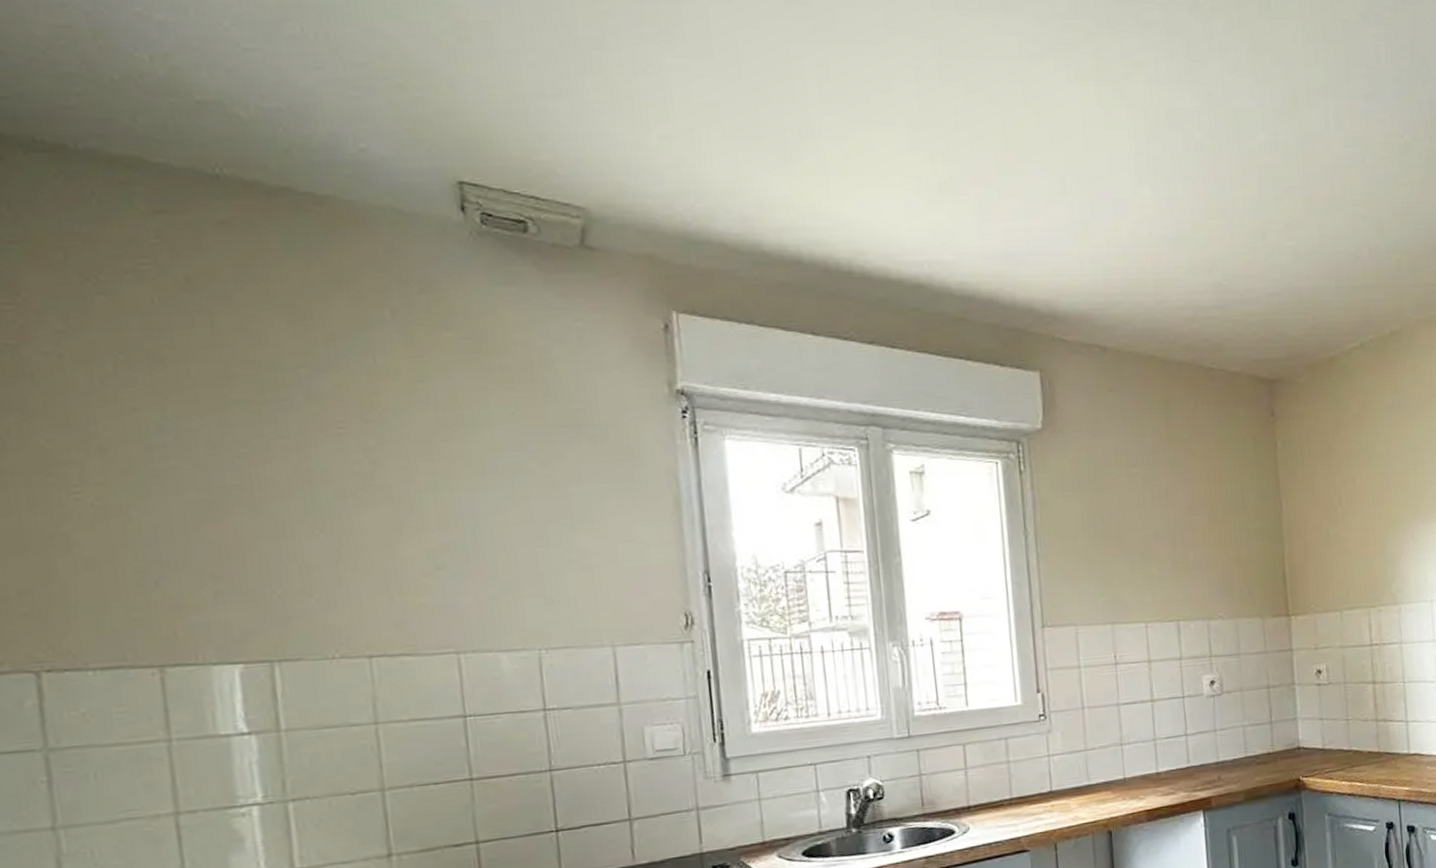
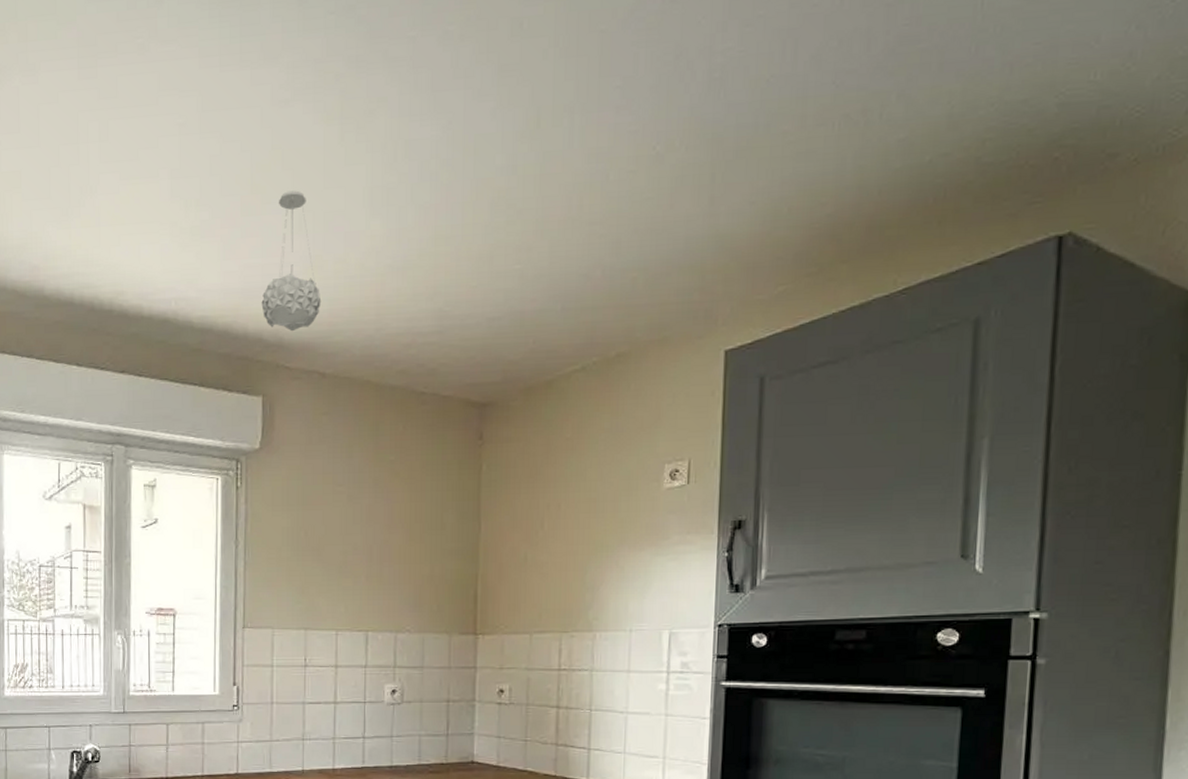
pendant light: none [1028,151,1095,302] -> present [261,190,322,332]

